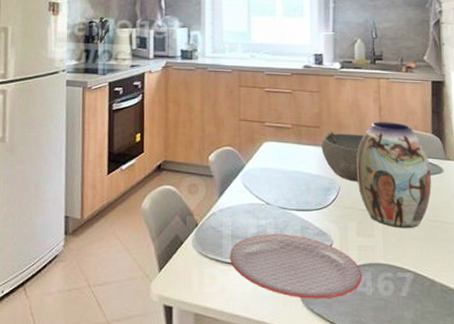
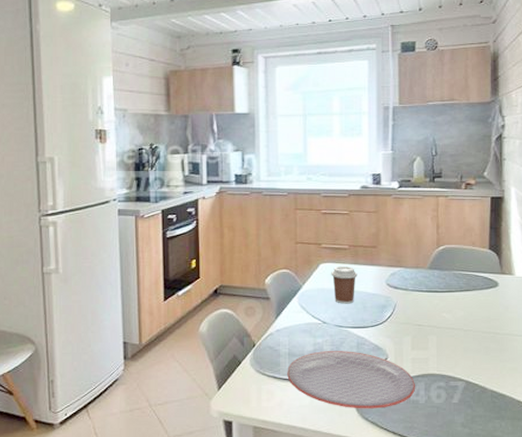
coffee cup: none [274,145,301,185] -> present [331,265,358,304]
bowl: present [321,132,365,182] -> none [378,251,421,299]
vase: present [356,121,431,229] -> none [412,239,486,341]

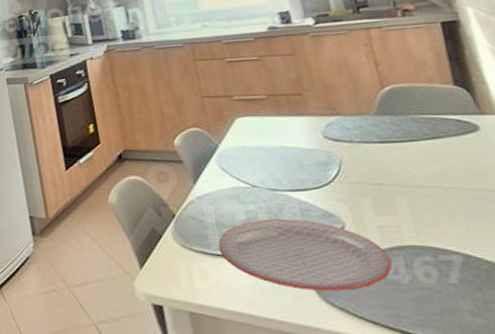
coffee cup: present [331,265,358,304] -> none [250,118,286,164]

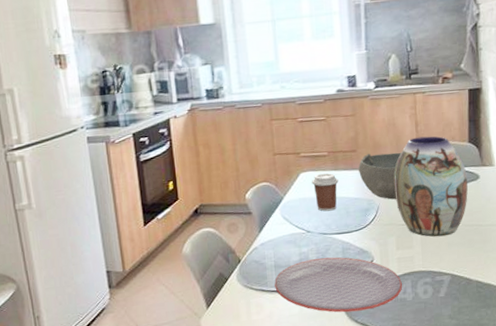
coffee cup: none [250,118,286,164] -> present [312,172,339,212]
bowl: none [307,96,365,153] -> present [358,152,402,200]
vase: none [355,77,468,203] -> present [394,136,468,237]

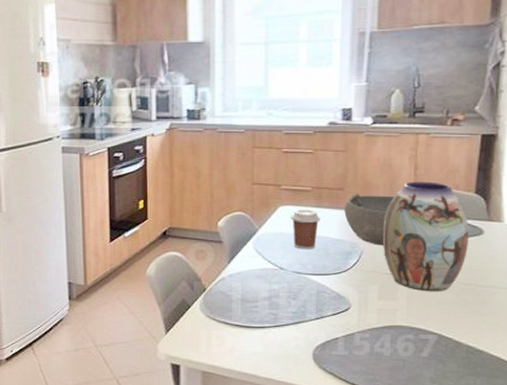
plate: present [274,257,402,313] -> none [239,298,380,359]

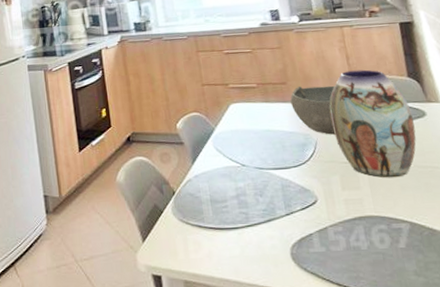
coffee cup: present [291,209,321,250] -> none [242,104,271,145]

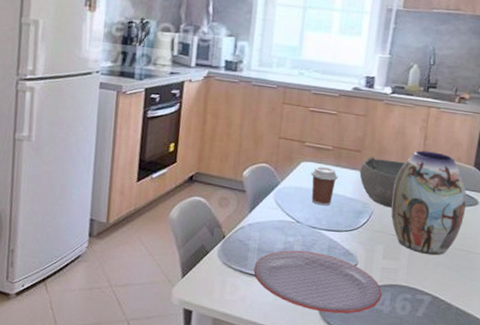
plate: none [211,194,354,258] -> present [254,250,382,314]
coffee cup: none [242,104,271,145] -> present [311,166,338,206]

